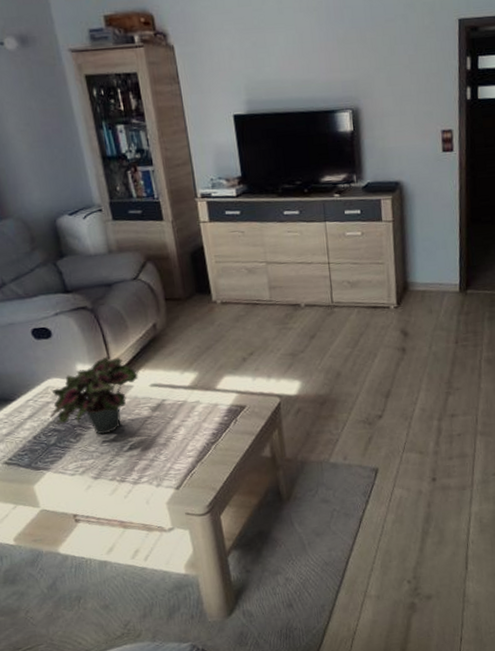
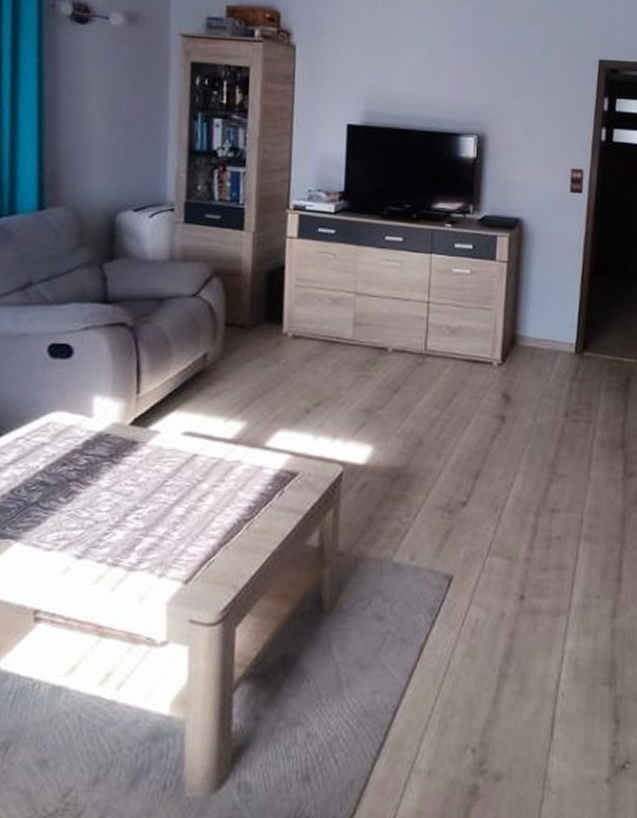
potted plant: present [50,355,140,435] -> none [41,387,174,495]

